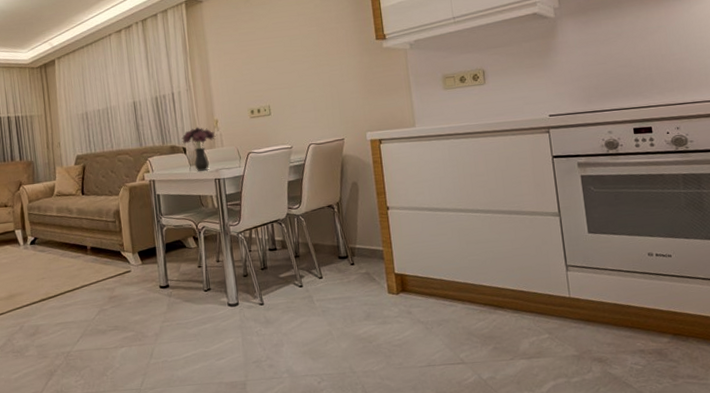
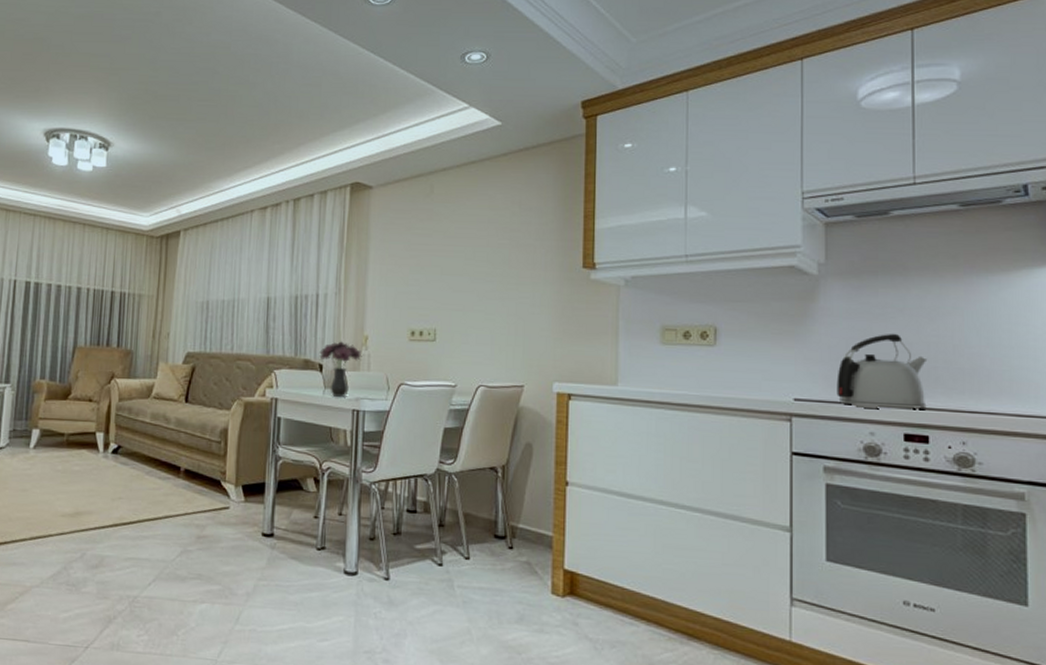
kettle: none [579,53,648,115] -> present [837,333,928,411]

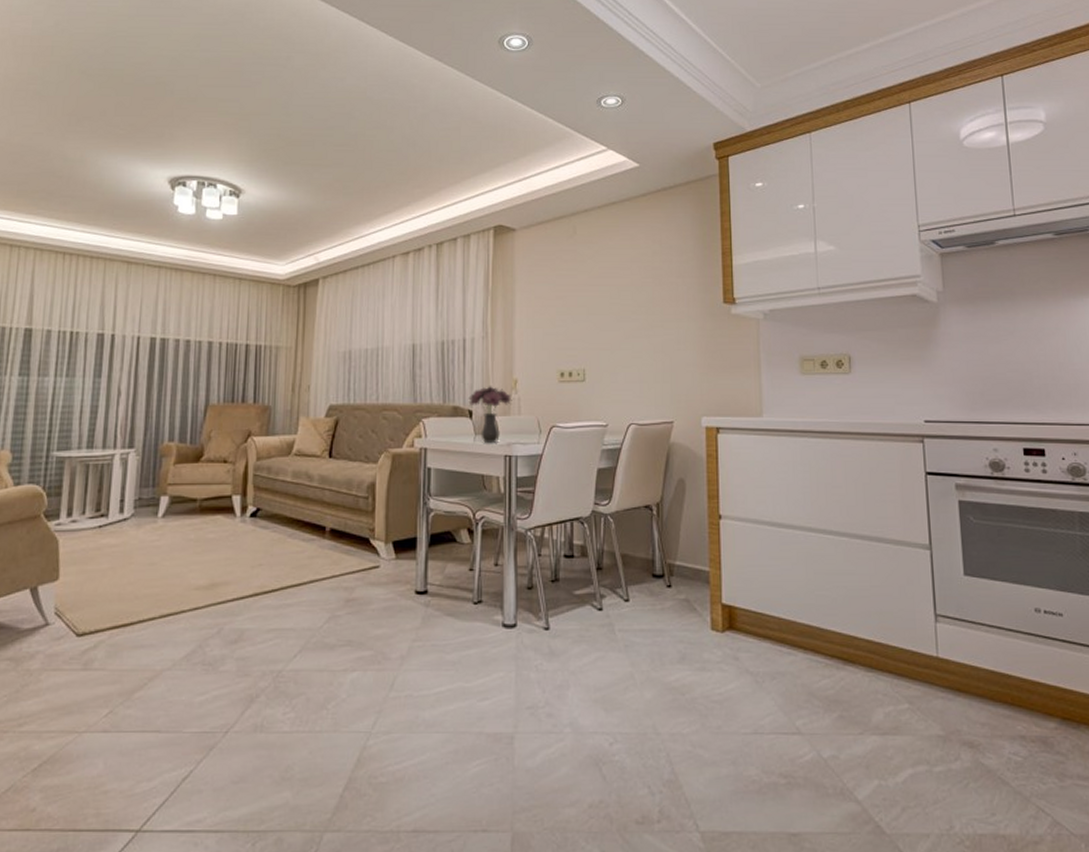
kettle: present [837,333,928,411] -> none [961,354,1041,427]

